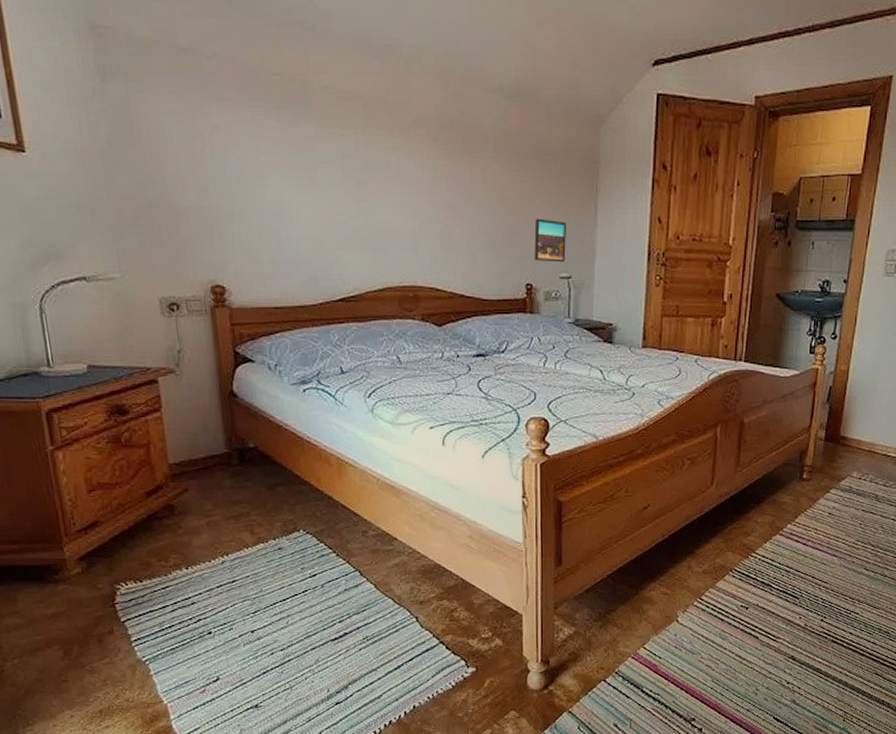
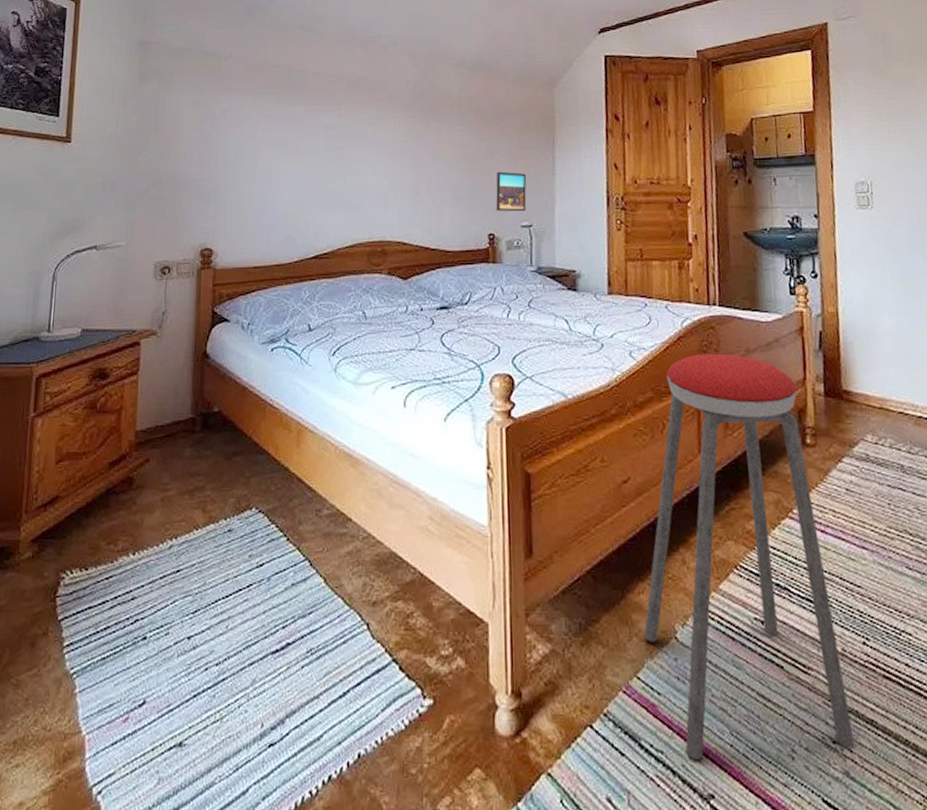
music stool: none [652,403,803,698] -> present [644,353,855,759]

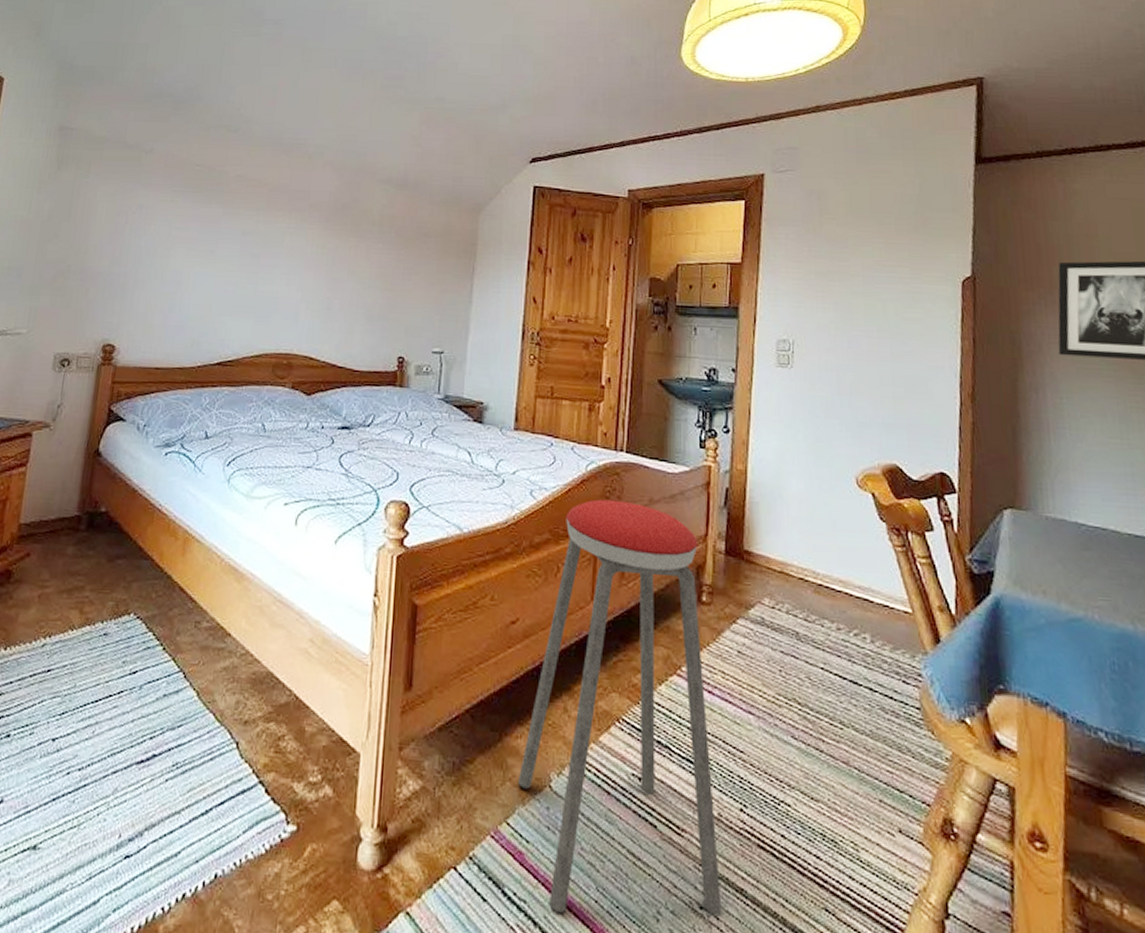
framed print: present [496,171,527,212] -> none [408,294,442,338]

